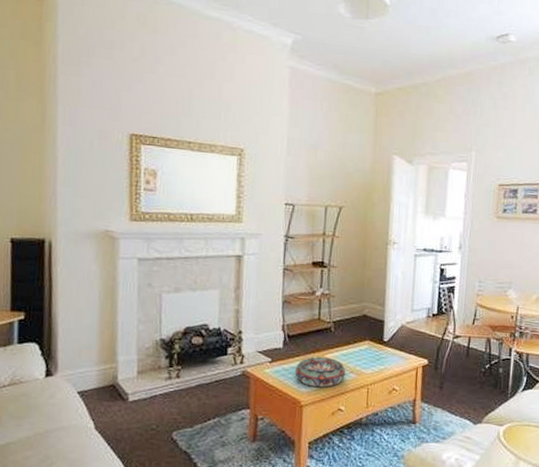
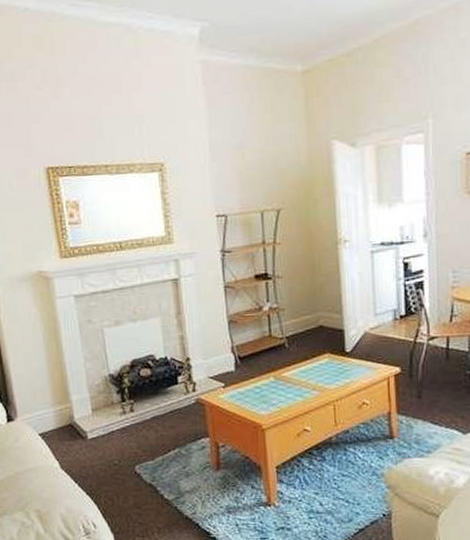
decorative bowl: present [295,357,346,387] -> none [251,376,308,408]

